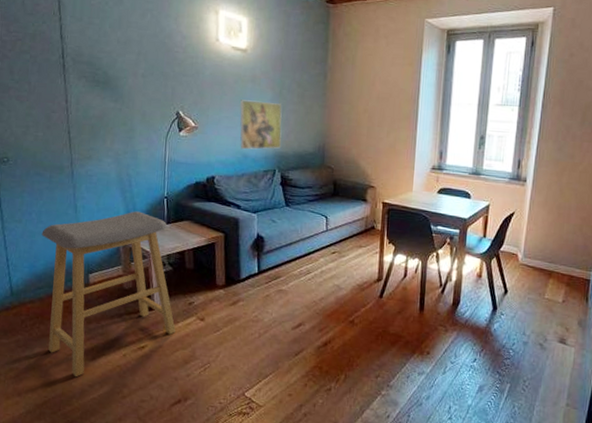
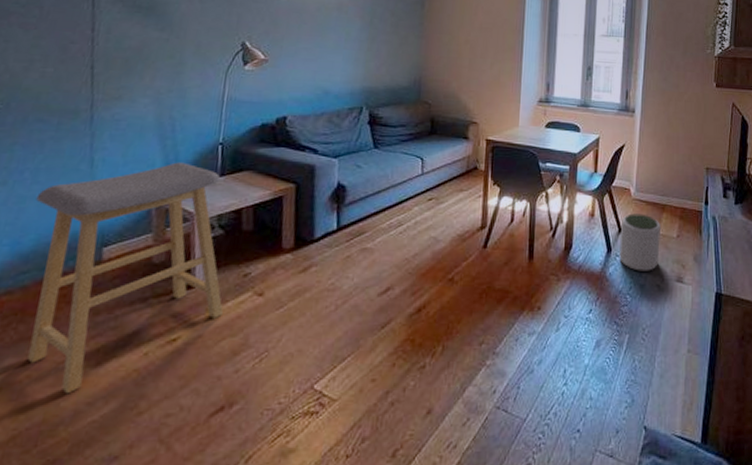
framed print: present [239,100,282,150] -> none [320,29,373,85]
plant pot: none [504,277,546,331] -> present [619,213,660,271]

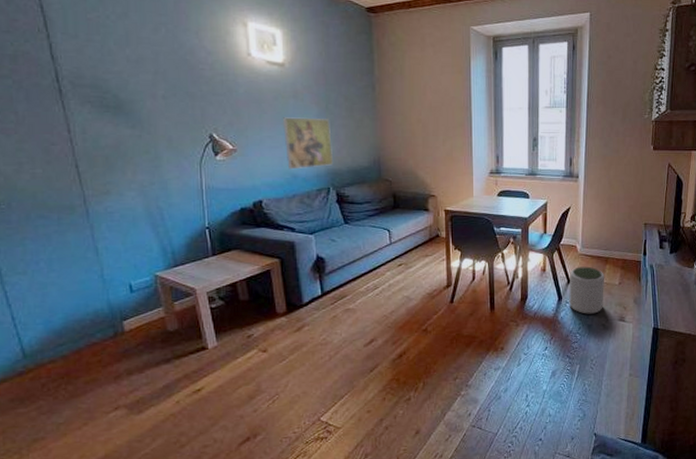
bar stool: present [27,162,223,394] -> none [55,246,235,436]
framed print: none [320,29,373,85] -> present [282,117,333,170]

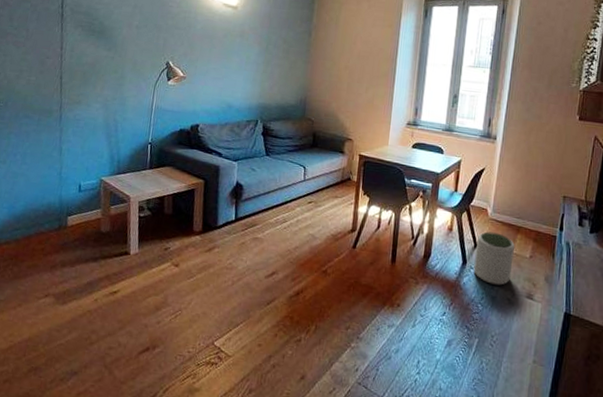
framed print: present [282,117,333,170] -> none [225,53,268,100]

